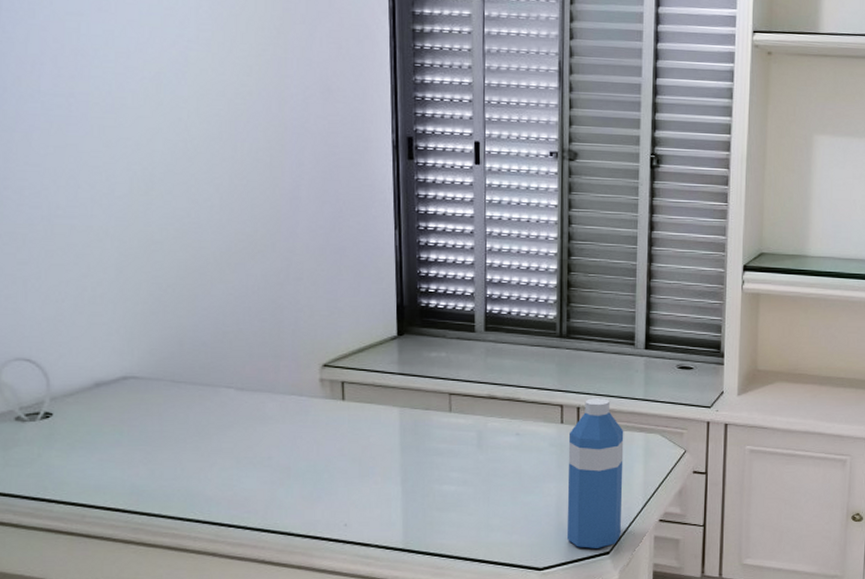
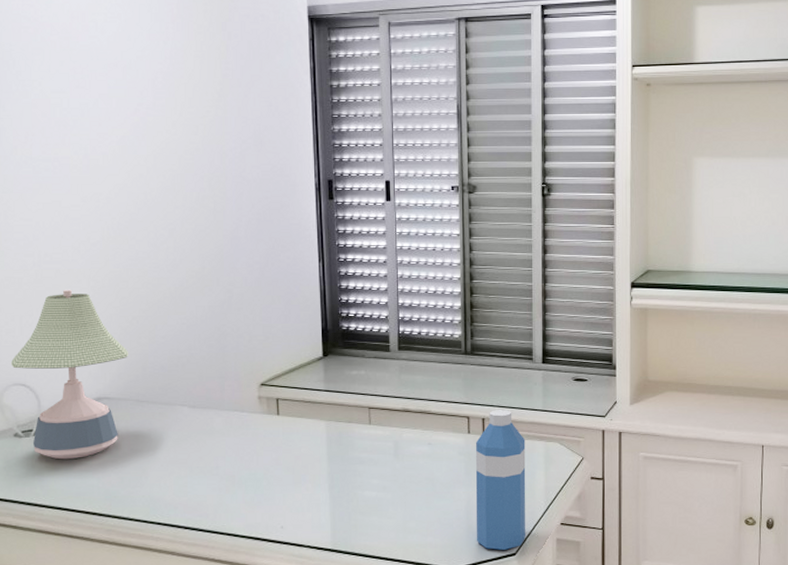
desk lamp: none [12,249,162,448] -> present [11,289,128,460]

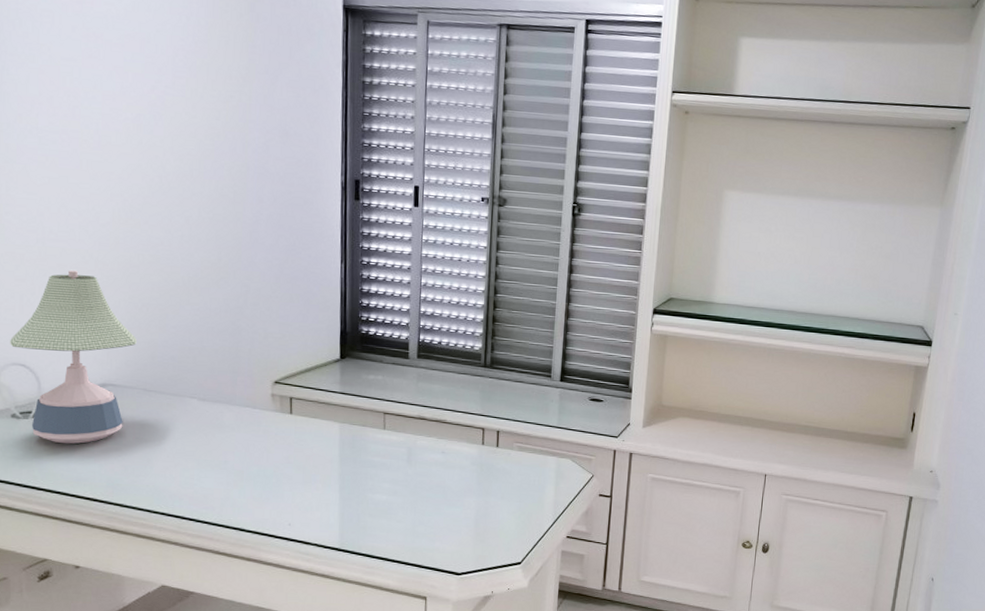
water bottle: present [476,410,526,550] -> none [484,423,538,559]

